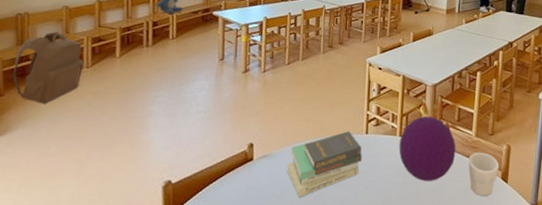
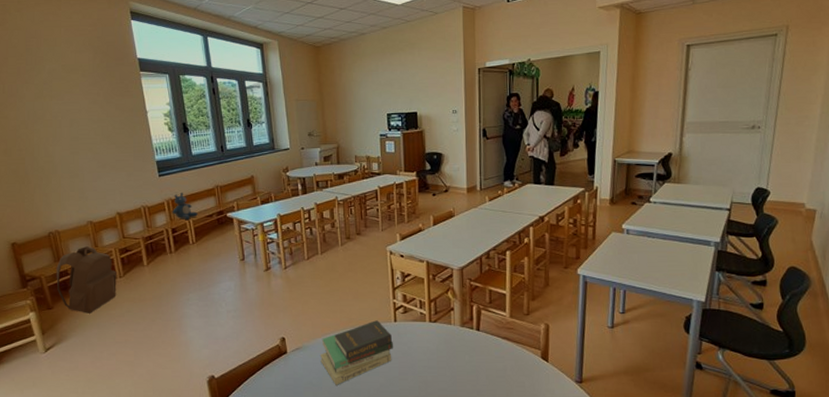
toy ball: present [399,116,456,181] -> none [430,301,490,364]
cup: present [468,152,500,197] -> none [504,332,538,377]

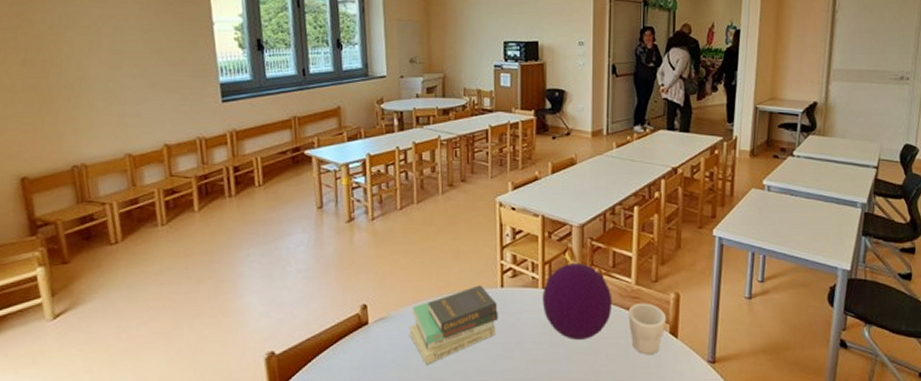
backpack: present [56,246,117,313] -> none [77,185,158,270]
stuffed animal: present [172,193,198,221] -> none [236,123,268,157]
toy ball: none [430,301,490,364] -> present [542,263,613,340]
cup: none [504,332,538,377] -> present [628,303,667,355]

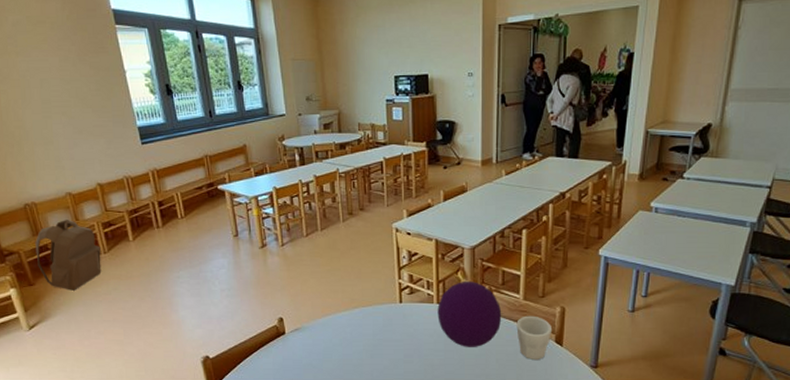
backpack: none [77,185,158,270] -> present [35,220,102,291]
books: present [408,285,498,365] -> none [319,301,398,367]

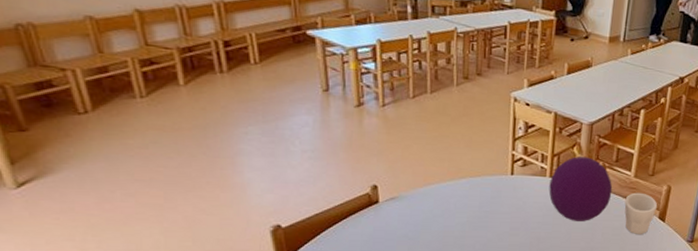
backpack: present [35,220,102,291] -> none [31,50,136,141]

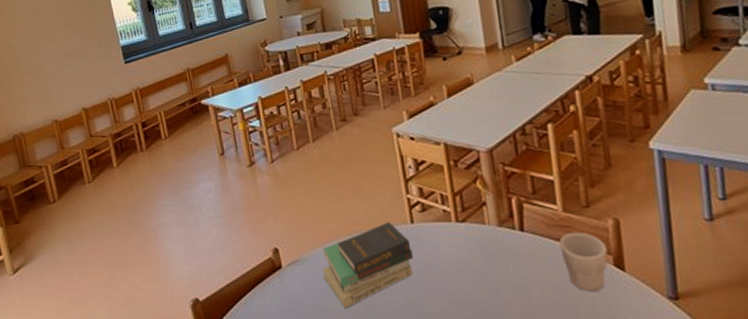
books: none [419,172,507,239] -> present [321,222,413,308]
toy ball: present [549,156,613,221] -> none [457,192,540,277]

